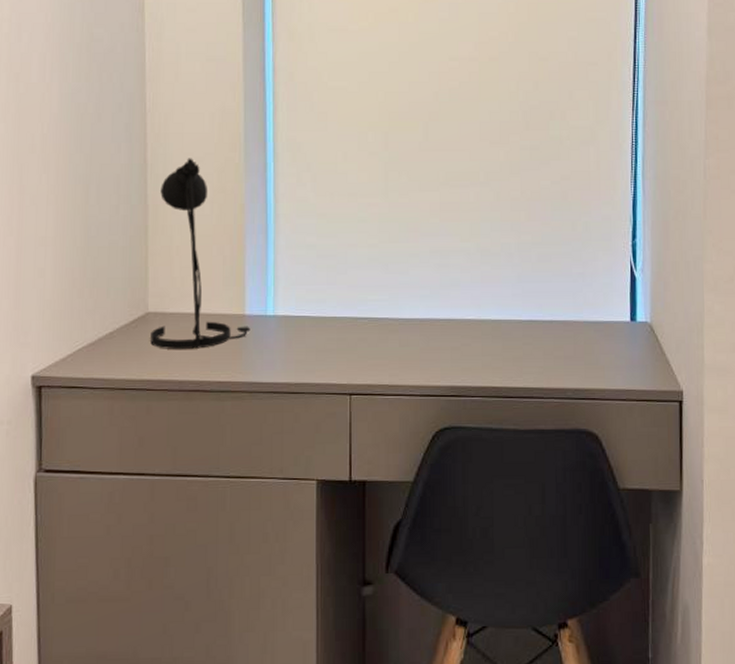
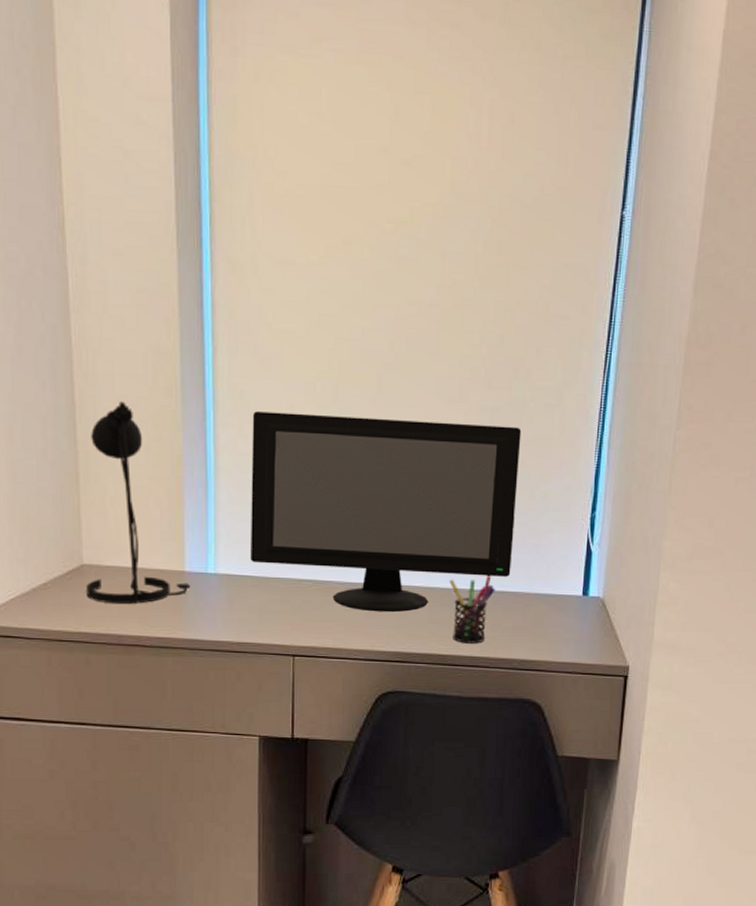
computer monitor: none [308,161,560,347] -> present [251,411,522,613]
pen holder: none [500,305,545,374] -> present [450,575,495,644]

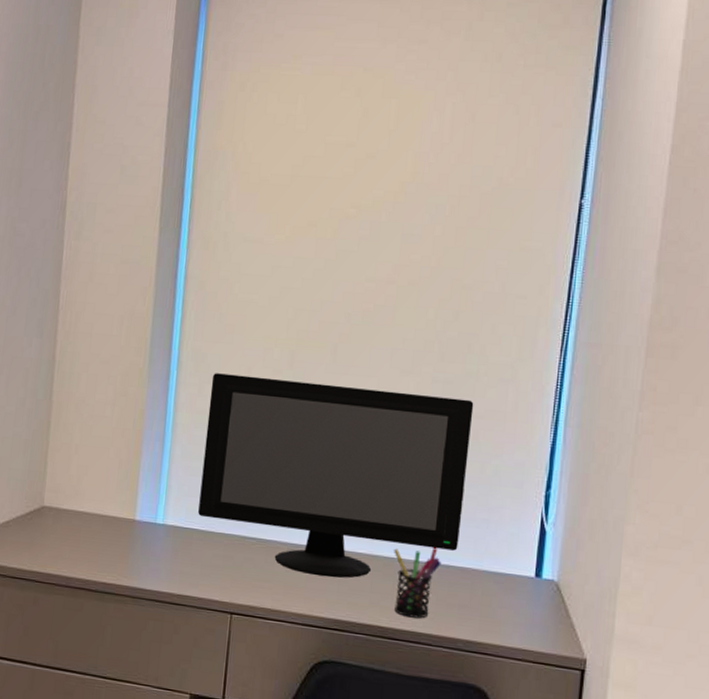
desk lamp: present [86,401,191,605] -> none [43,358,139,548]

